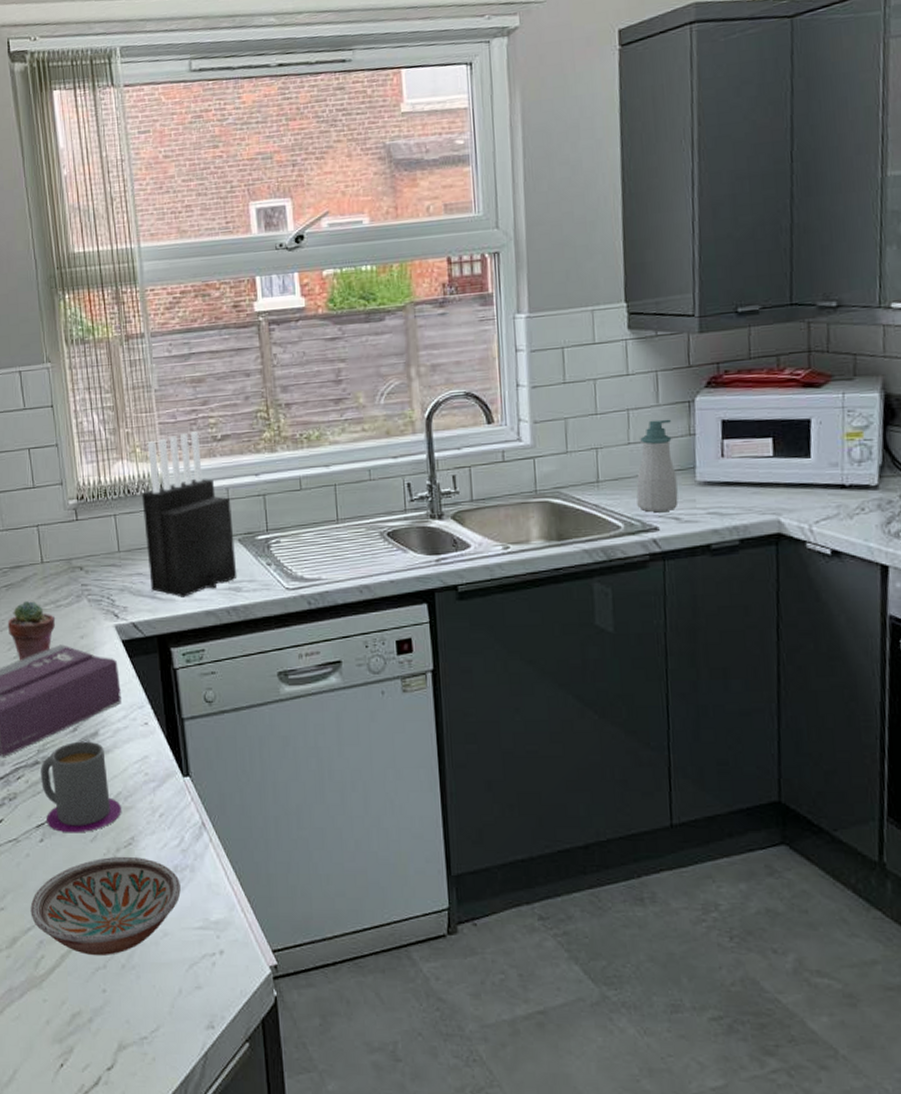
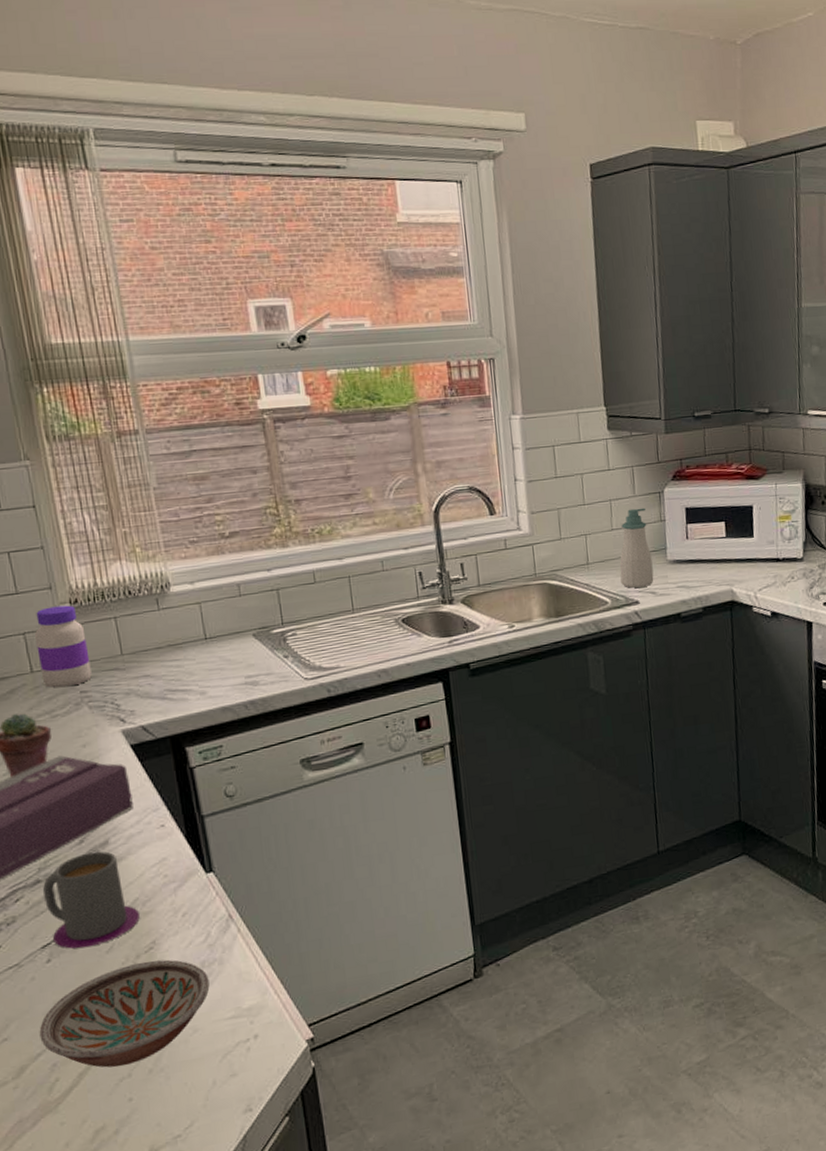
jar: none [47,501,92,580] -> present [35,605,92,688]
knife block: present [141,431,237,598] -> none [144,529,254,696]

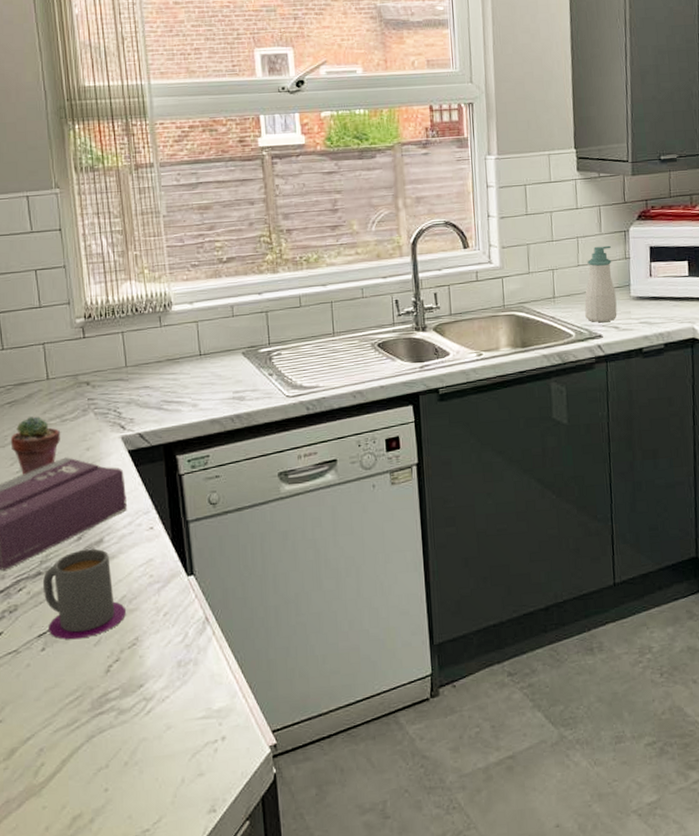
jar: present [35,605,92,688] -> none [53,319,99,395]
bowl: present [39,959,210,1068] -> none [30,656,184,757]

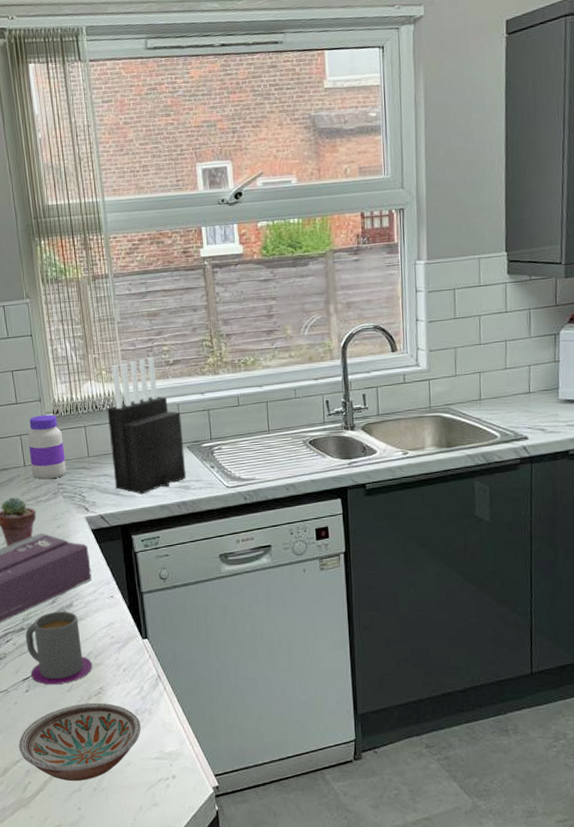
bowl: none [30,656,184,757] -> present [18,702,141,782]
jar: none [53,319,99,395] -> present [28,415,66,480]
knife block: none [149,254,241,408] -> present [107,357,187,494]
soap bottle: present [584,245,618,322] -> none [511,348,544,424]

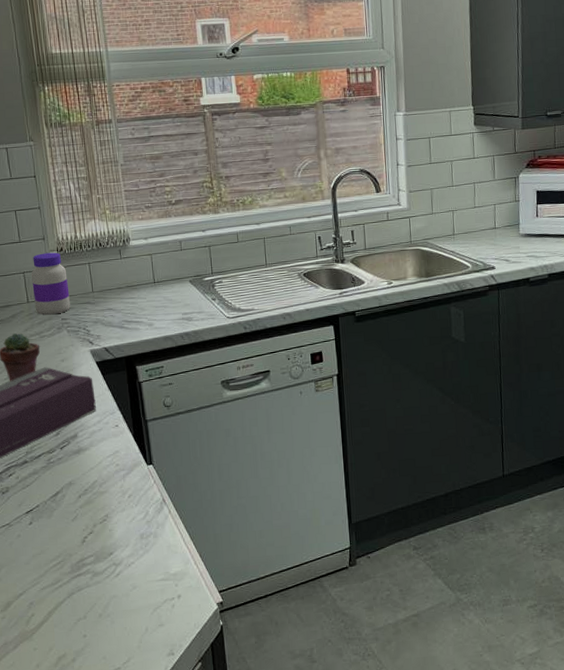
bowl: present [18,702,141,782] -> none [21,530,146,610]
mug: present [26,611,93,685] -> none [29,442,98,516]
knife block: present [107,357,187,494] -> none [111,197,189,327]

